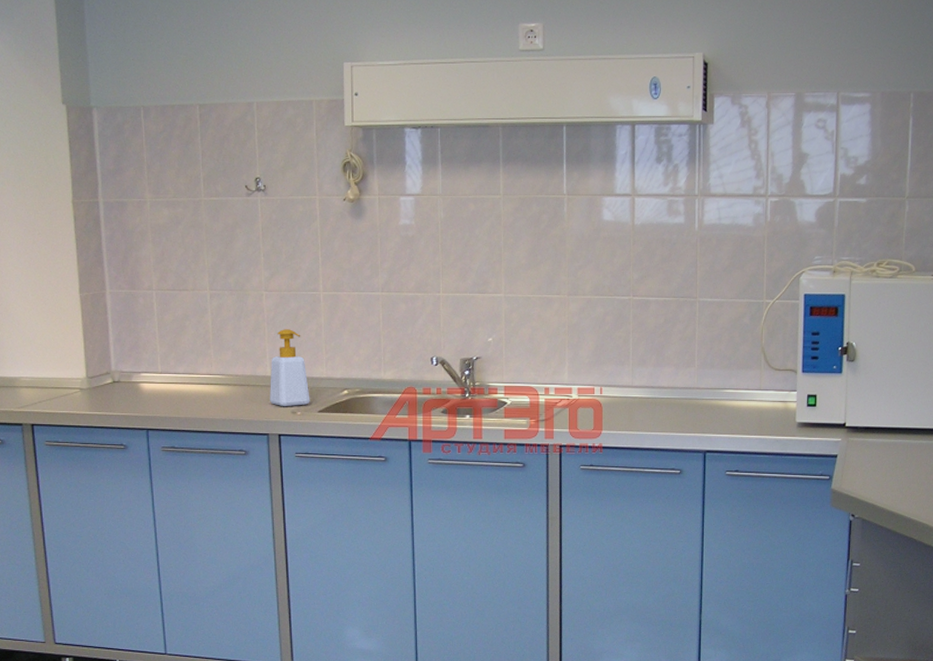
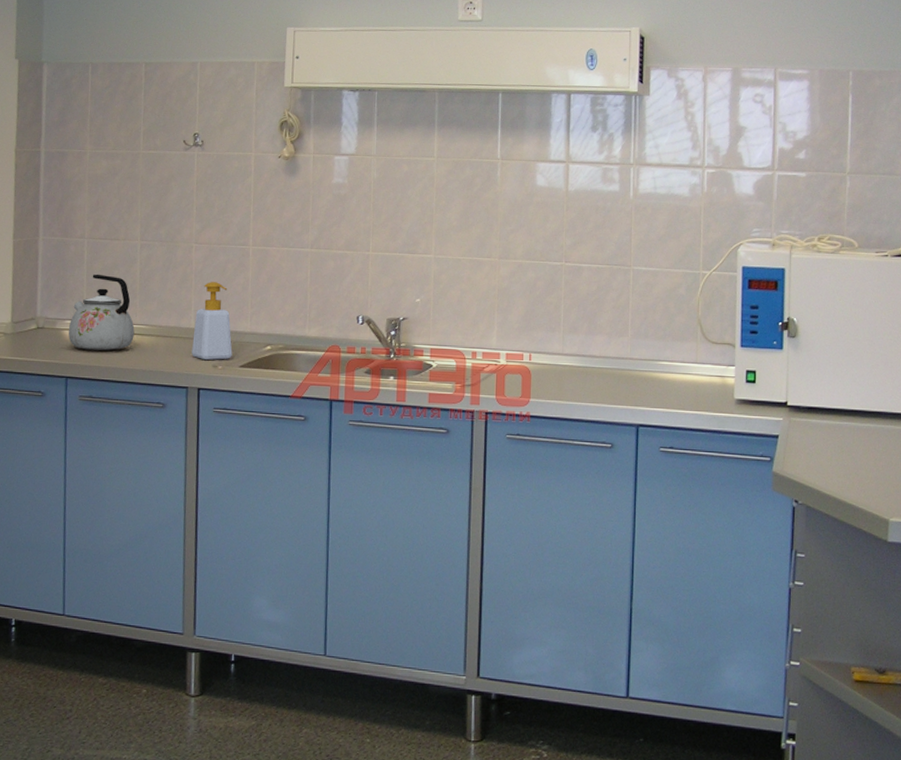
kettle: none [144,325,211,401] -> present [68,274,135,351]

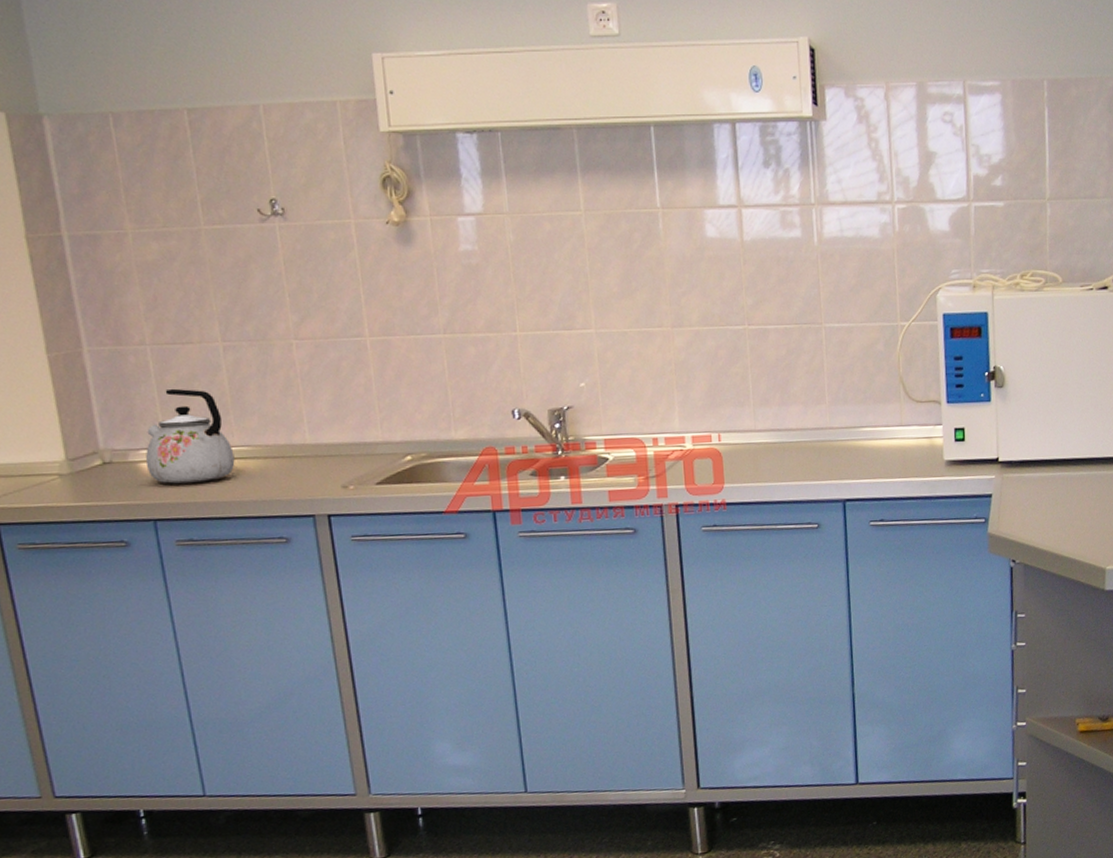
soap bottle: present [192,282,233,361] -> none [310,385,365,481]

